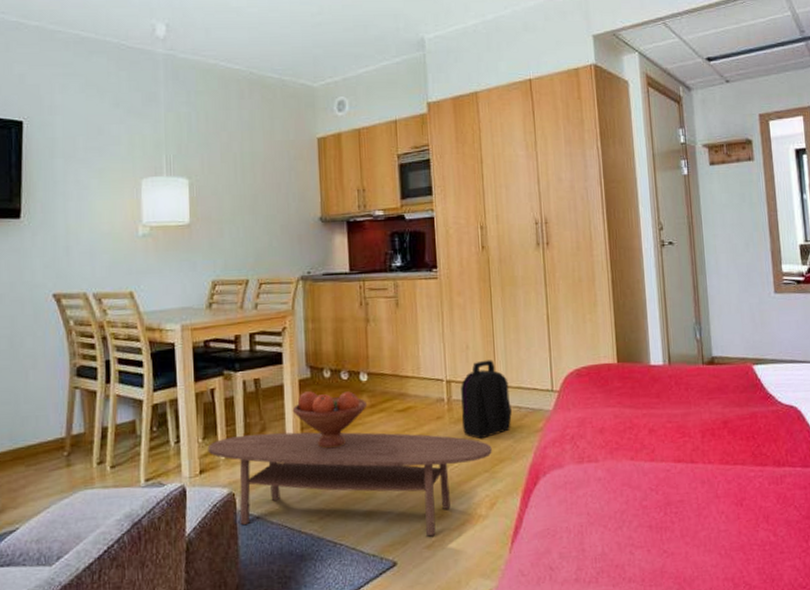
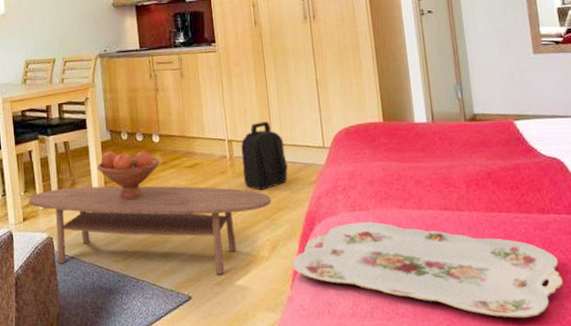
serving tray: none [512,475,796,581] -> present [292,221,563,318]

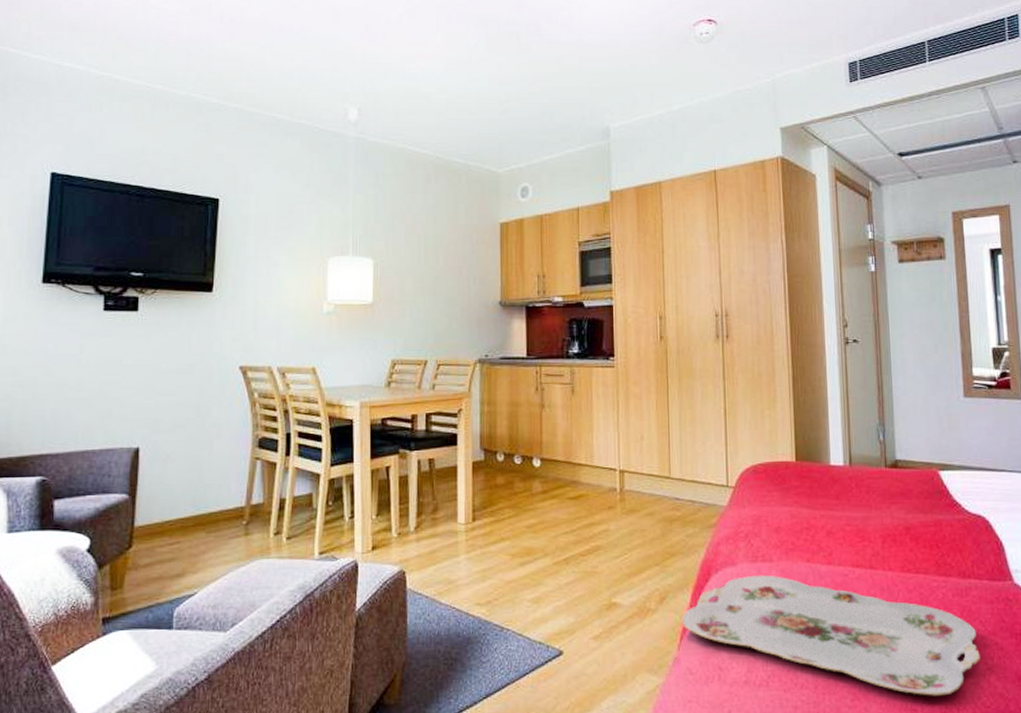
coffee table: present [28,185,271,275] -> none [380,513,663,627]
fruit bowl: present [96,151,160,200] -> none [465,474,540,533]
backpack: present [241,121,288,191] -> none [633,452,685,532]

